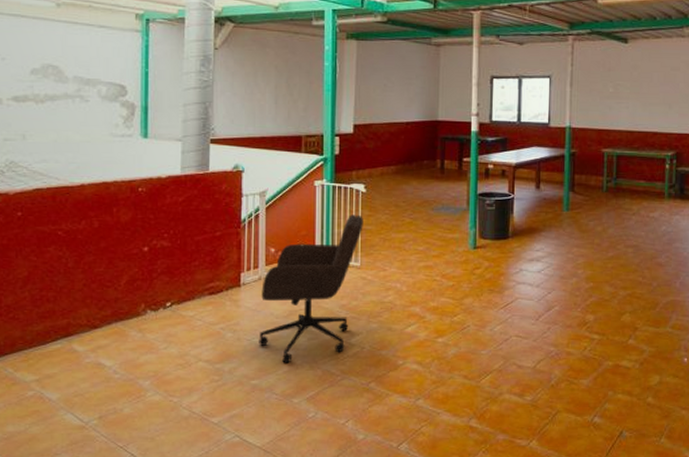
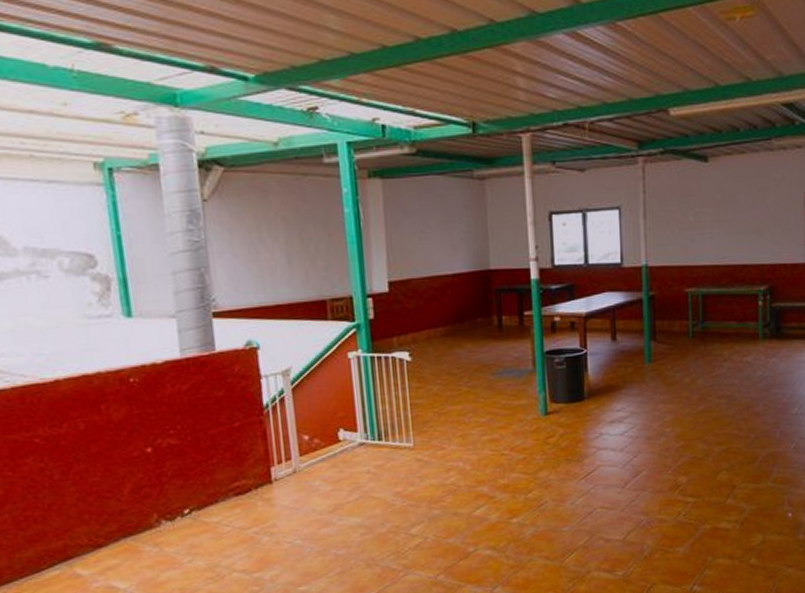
office chair: present [259,214,363,363] -> none [298,388,413,564]

